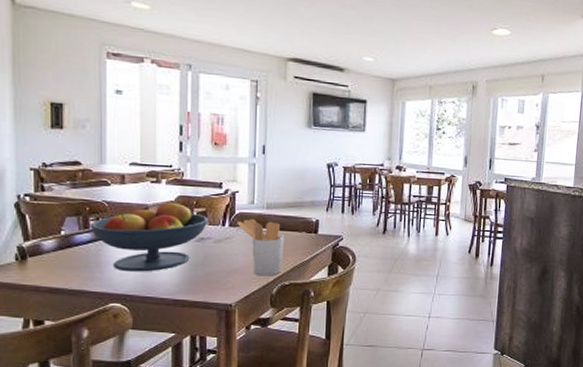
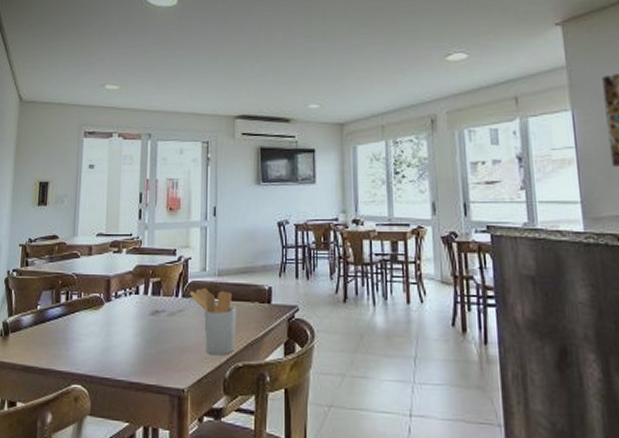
fruit bowl: present [90,201,209,272] -> none [61,271,163,350]

